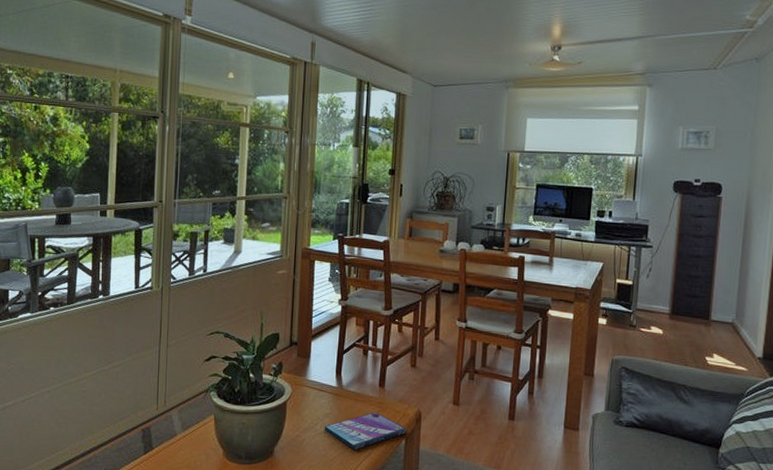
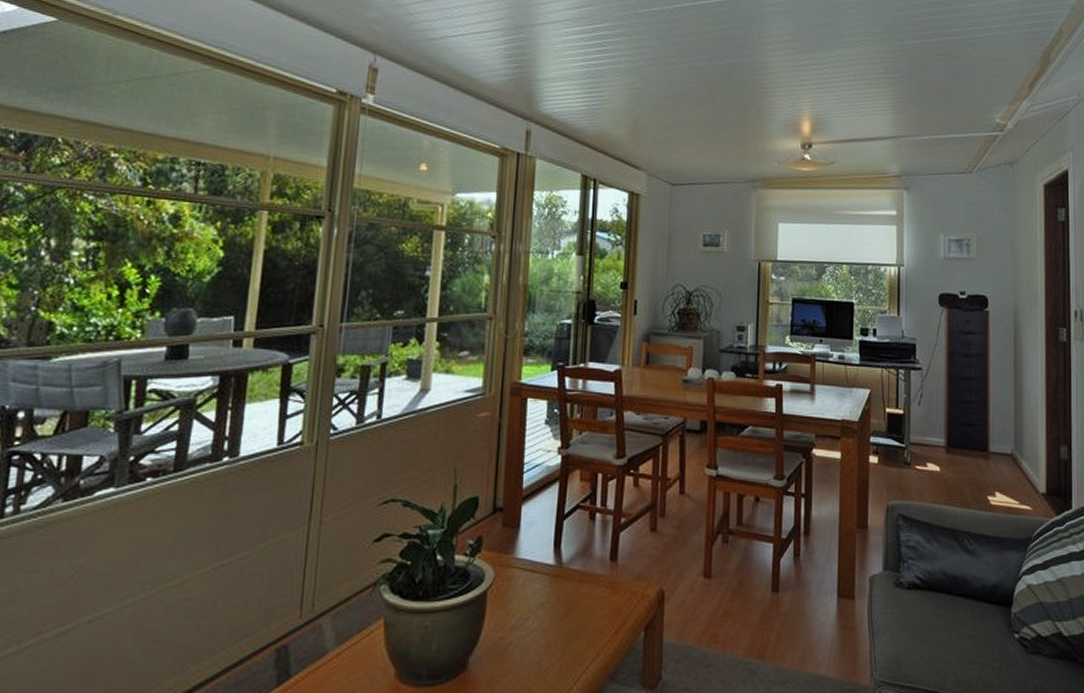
video game case: present [325,411,407,450] -> none [538,595,647,651]

